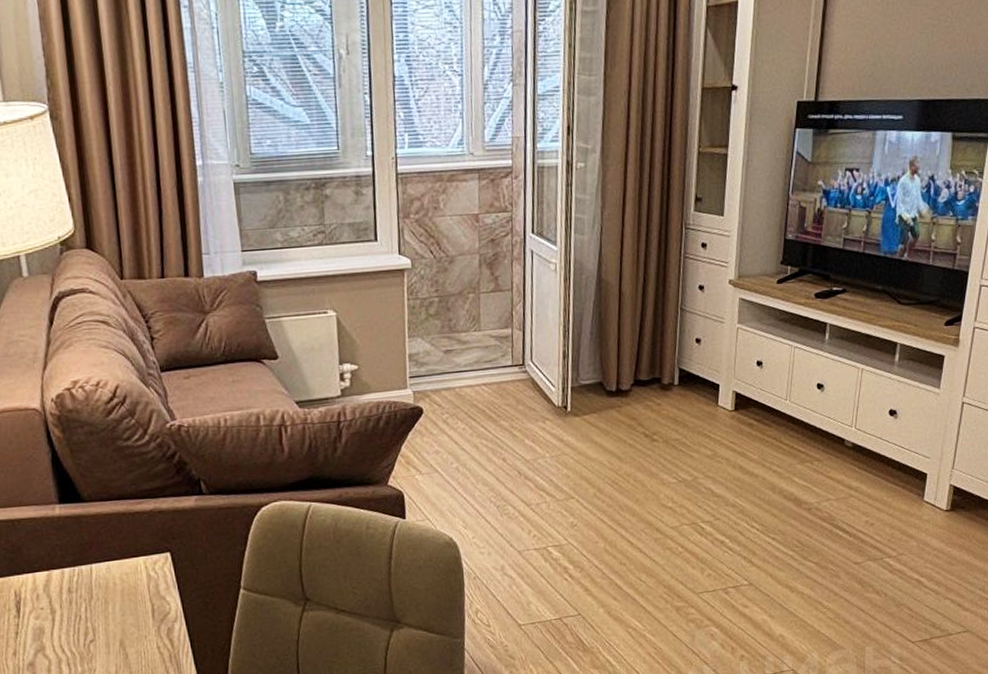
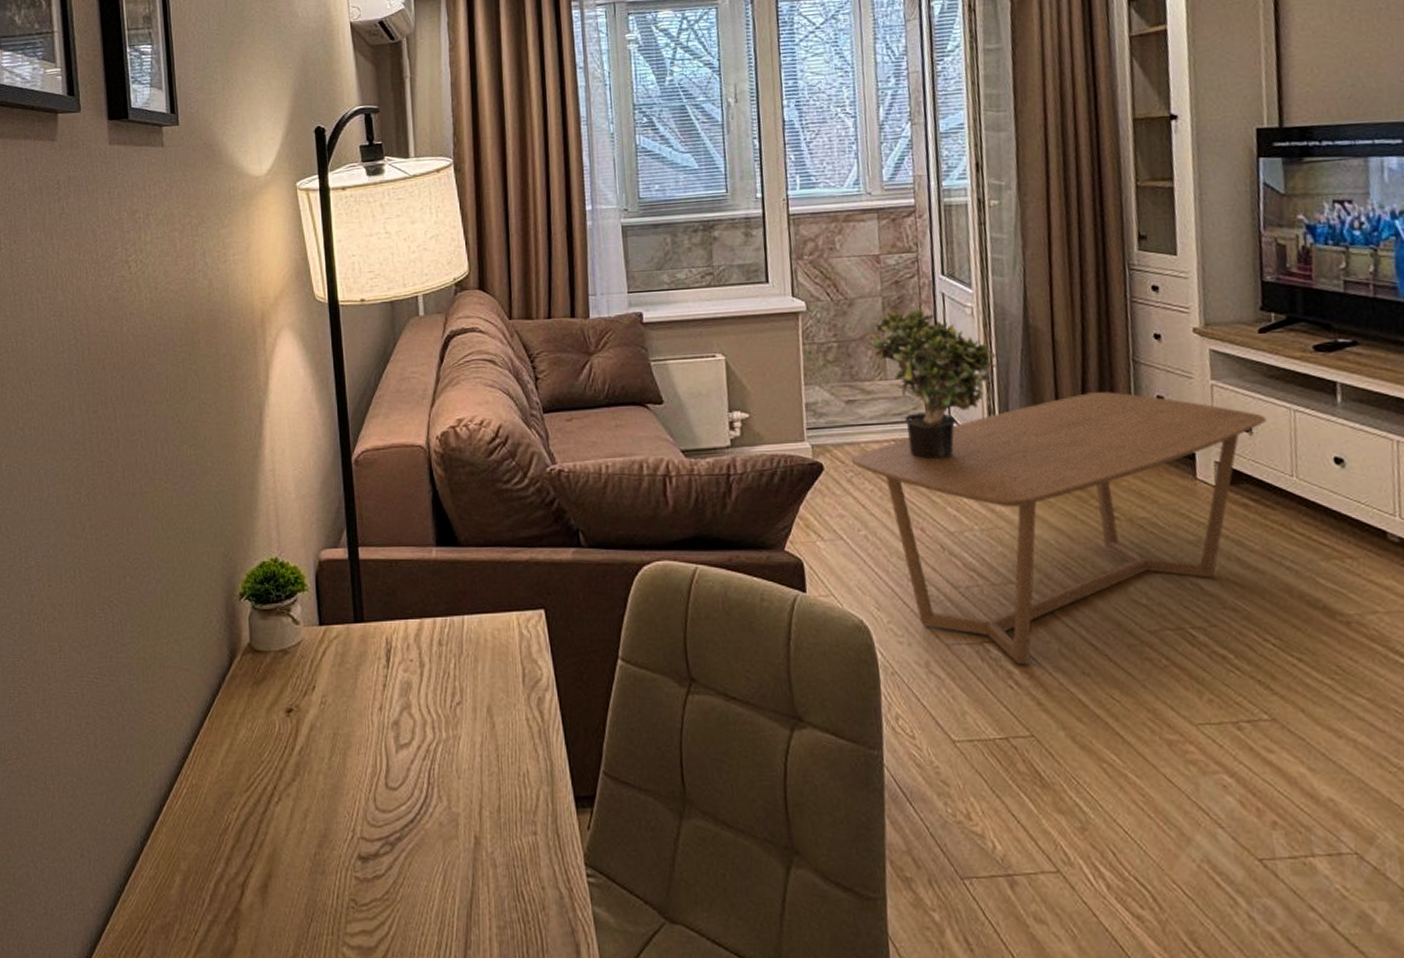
coffee table: none [448,336,774,562] -> present [852,392,1267,665]
potted plant: none [465,265,573,399] -> present [868,308,996,459]

